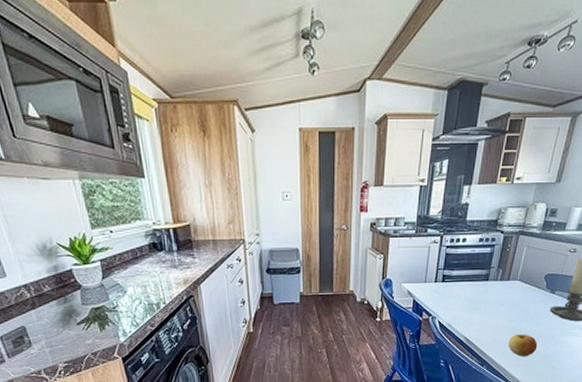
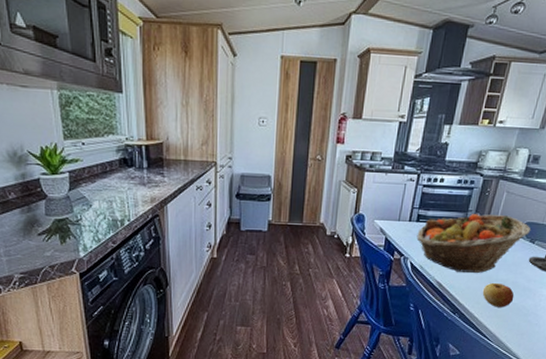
fruit basket: none [443,269,552,327] -> present [416,214,532,273]

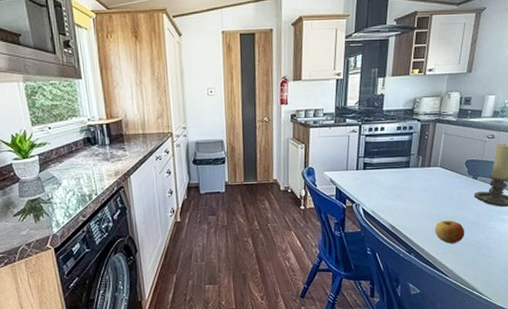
fruit basket: present [416,214,532,273] -> none [365,155,473,213]

